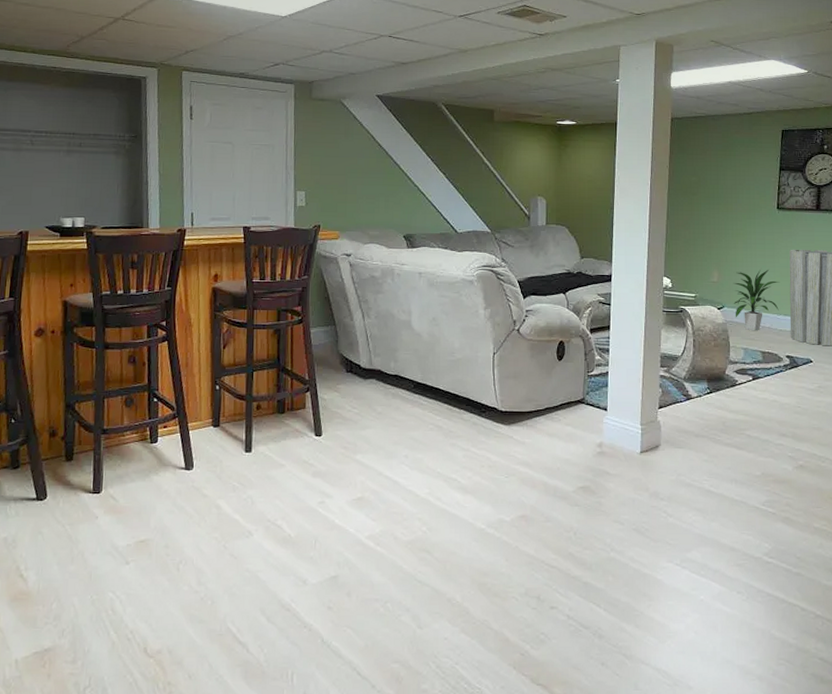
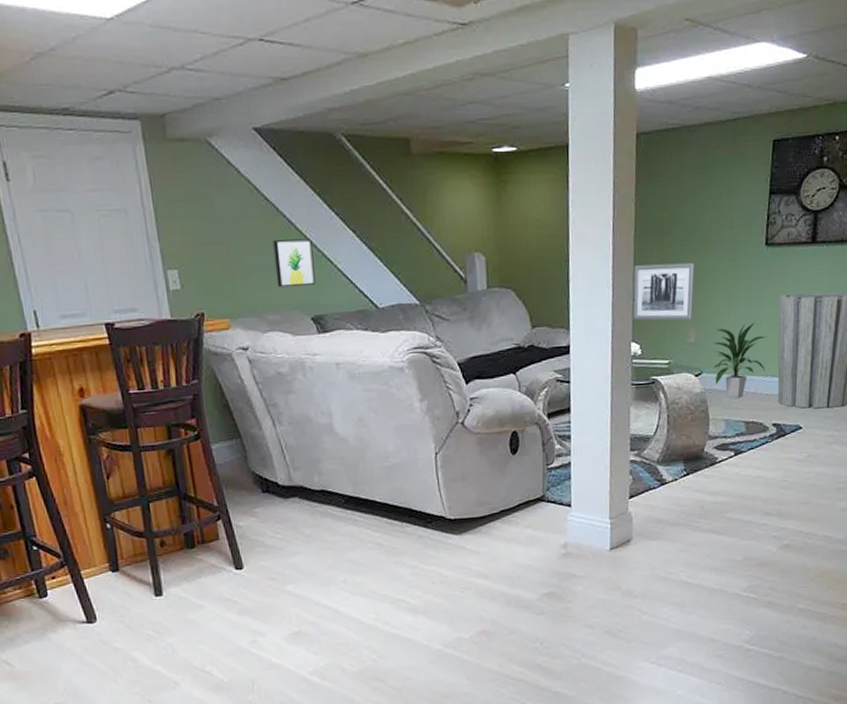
wall art: none [380,176,411,211] -> present [272,239,316,288]
wall art: none [665,216,718,263] -> present [632,262,695,321]

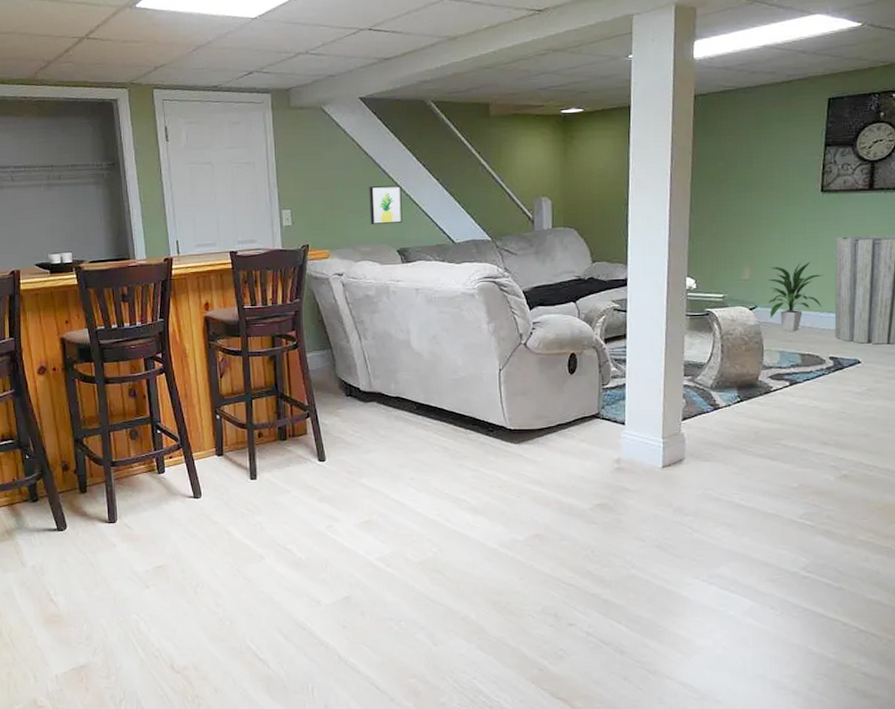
wall art: present [632,262,695,321] -> none [688,207,750,259]

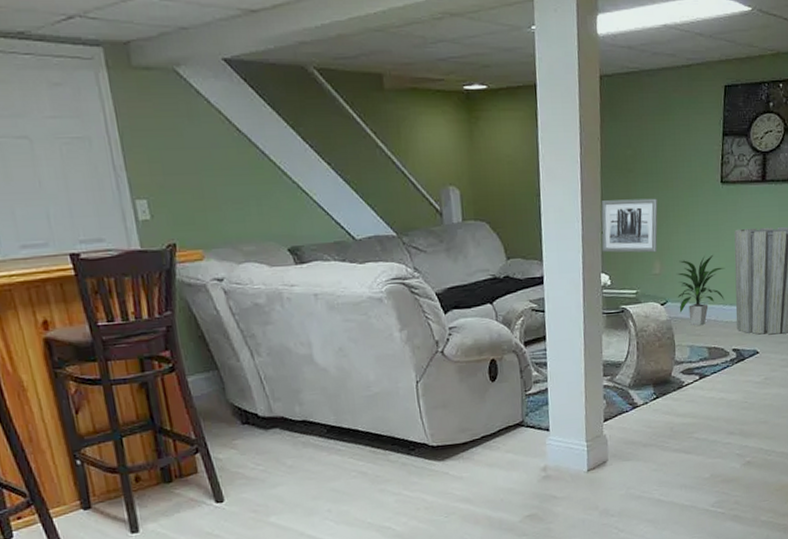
wall art: present [369,185,402,225] -> none [246,170,291,219]
wall art: none [688,207,750,259] -> present [601,198,658,253]

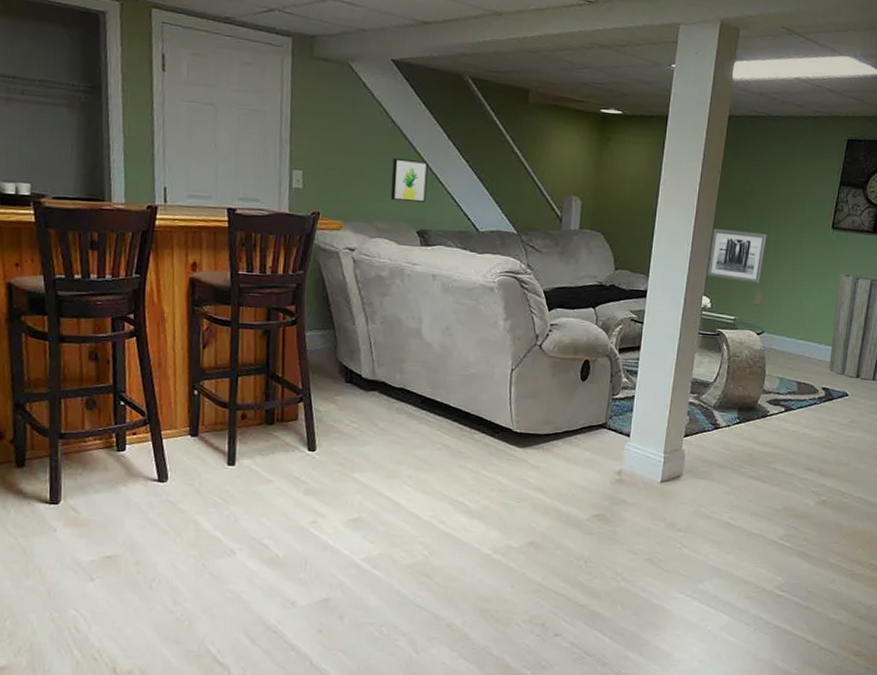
wall art: none [246,170,291,219] -> present [390,158,428,202]
indoor plant: present [676,254,725,326] -> none [774,294,826,360]

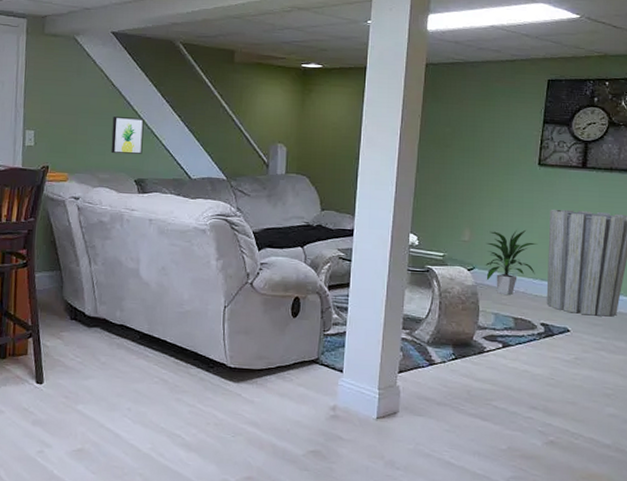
wall art: present [706,229,767,284] -> none [412,169,472,221]
indoor plant: none [774,294,826,360] -> present [485,229,538,296]

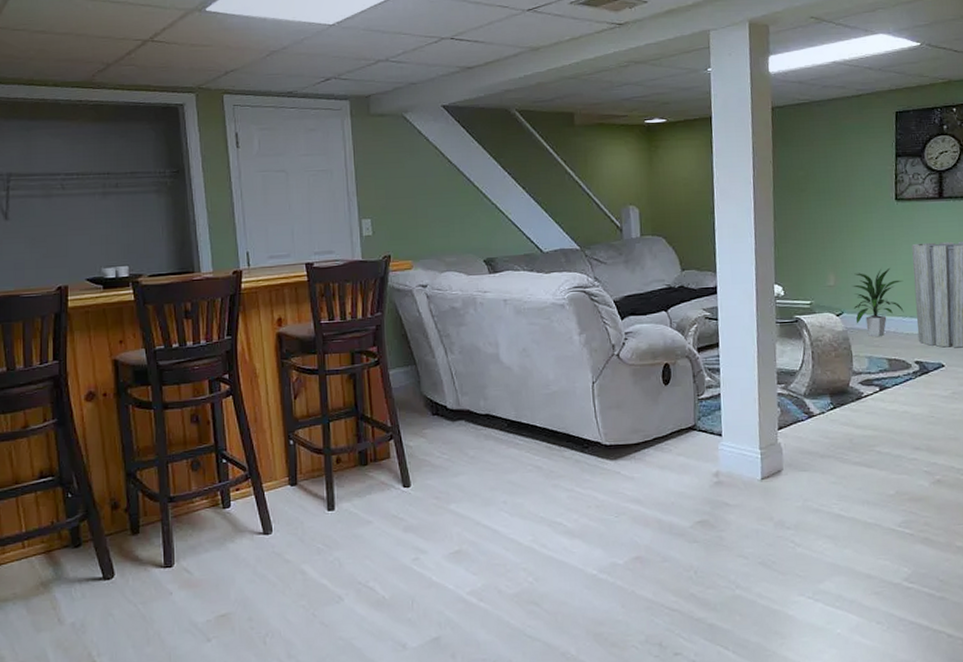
wall art: present [111,116,144,154] -> none [453,194,489,235]

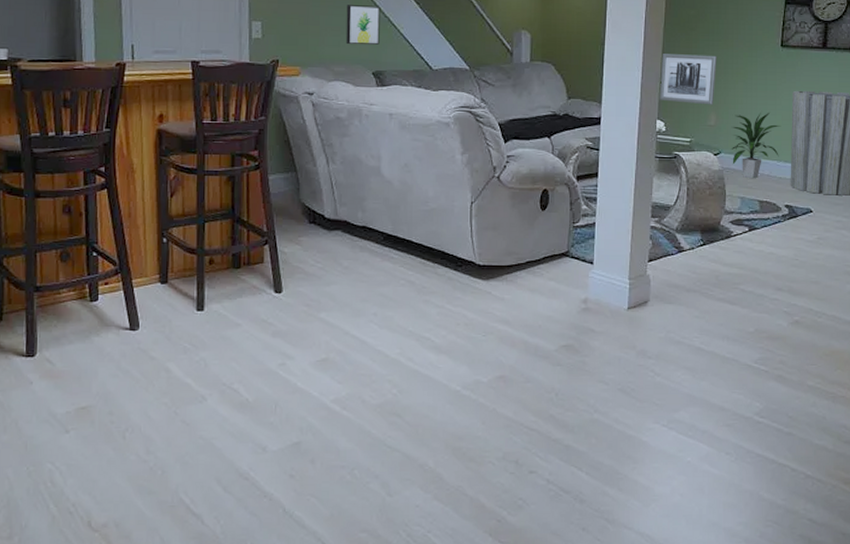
wall art: none [453,194,489,235] -> present [346,5,380,45]
wall art: none [773,215,832,266] -> present [659,54,717,105]

